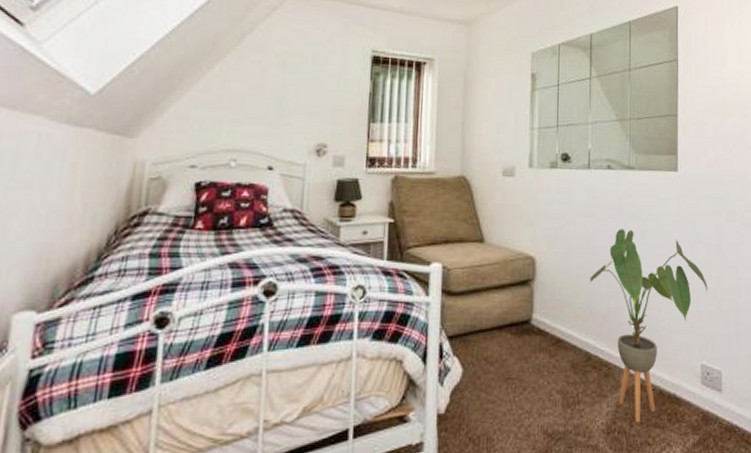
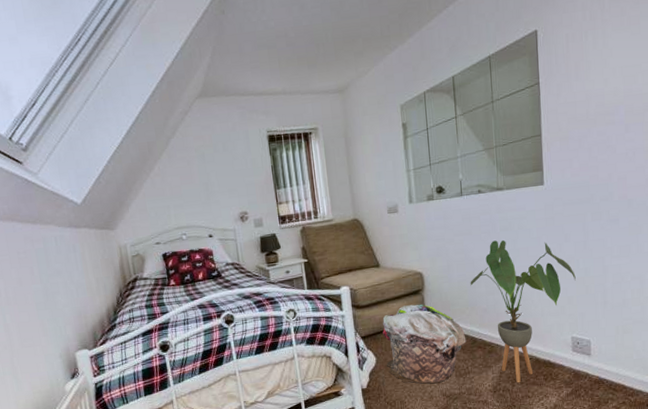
laundry basket: none [476,299,579,415] -> present [382,304,467,384]

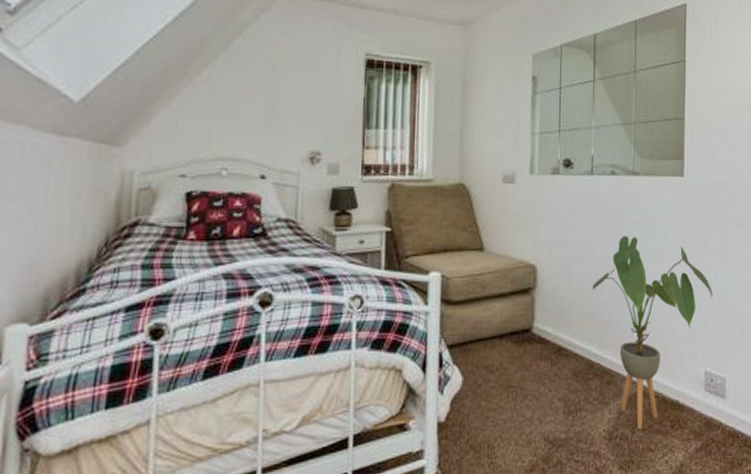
laundry basket: present [382,304,467,384] -> none [476,307,581,422]

